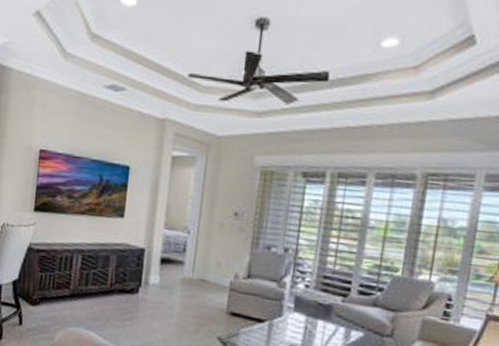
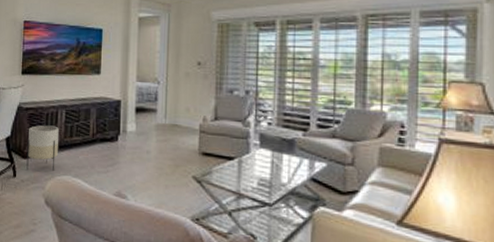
planter: none [34,270,73,321] -> present [26,125,59,171]

